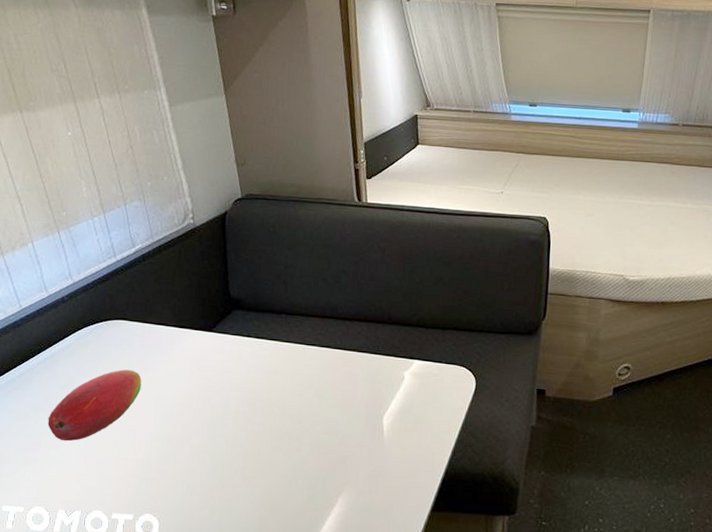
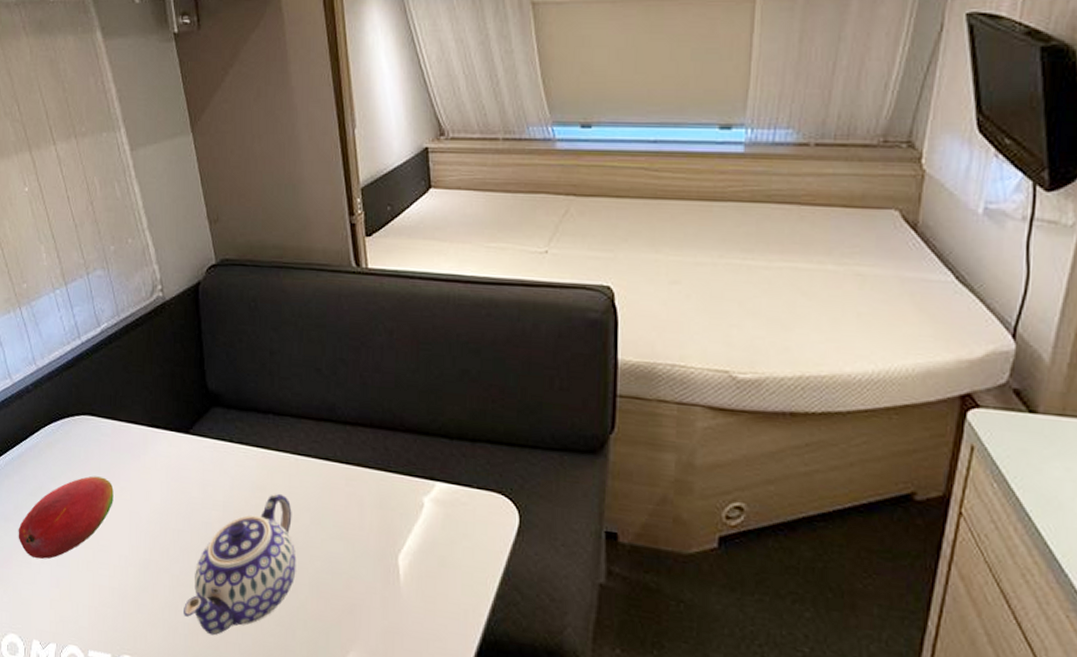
teapot: none [201,375,301,491] -> present [184,493,296,636]

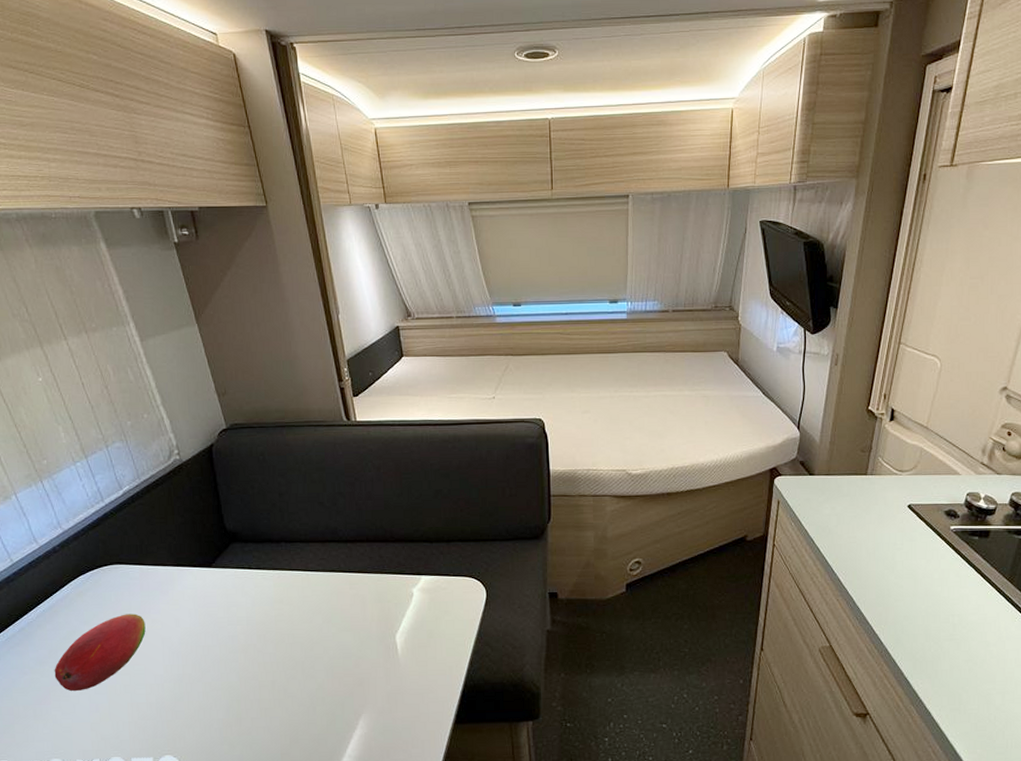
teapot: present [184,493,296,636] -> none [217,603,313,725]

